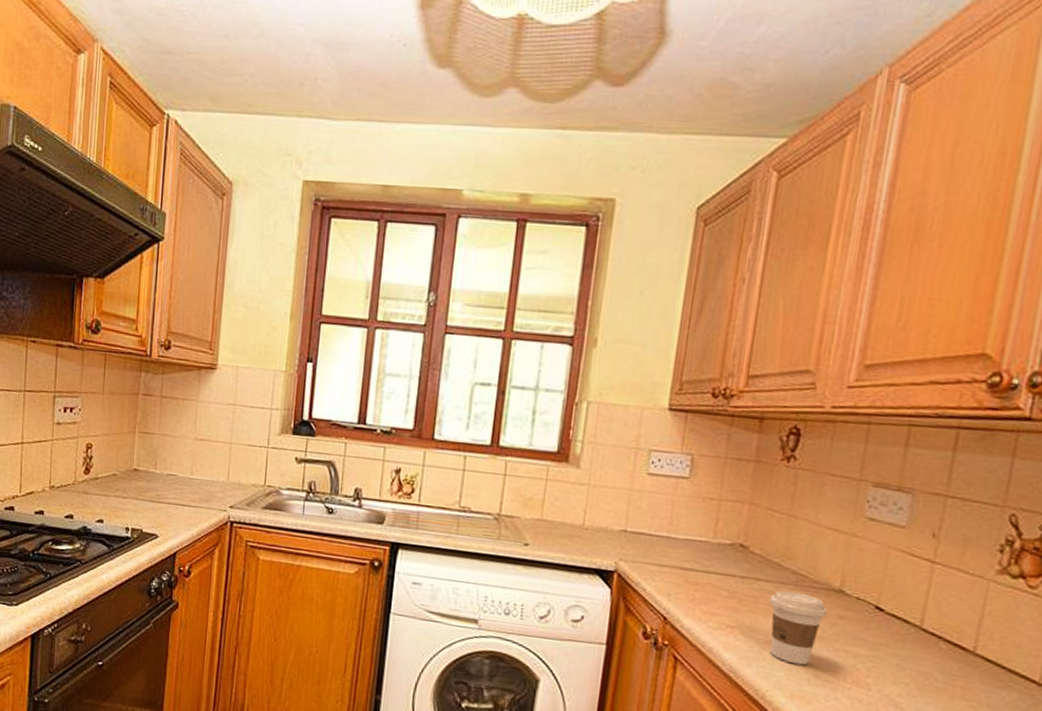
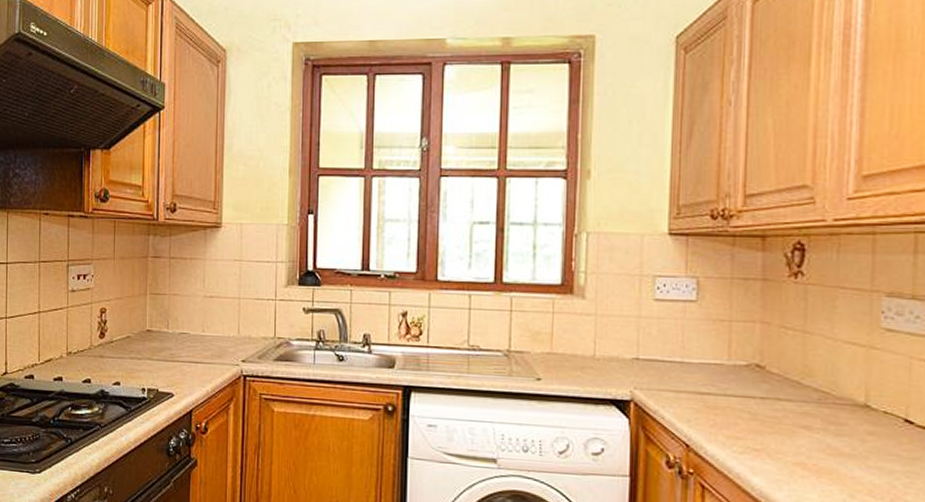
coffee cup: present [768,590,827,666] -> none [792,409,854,486]

